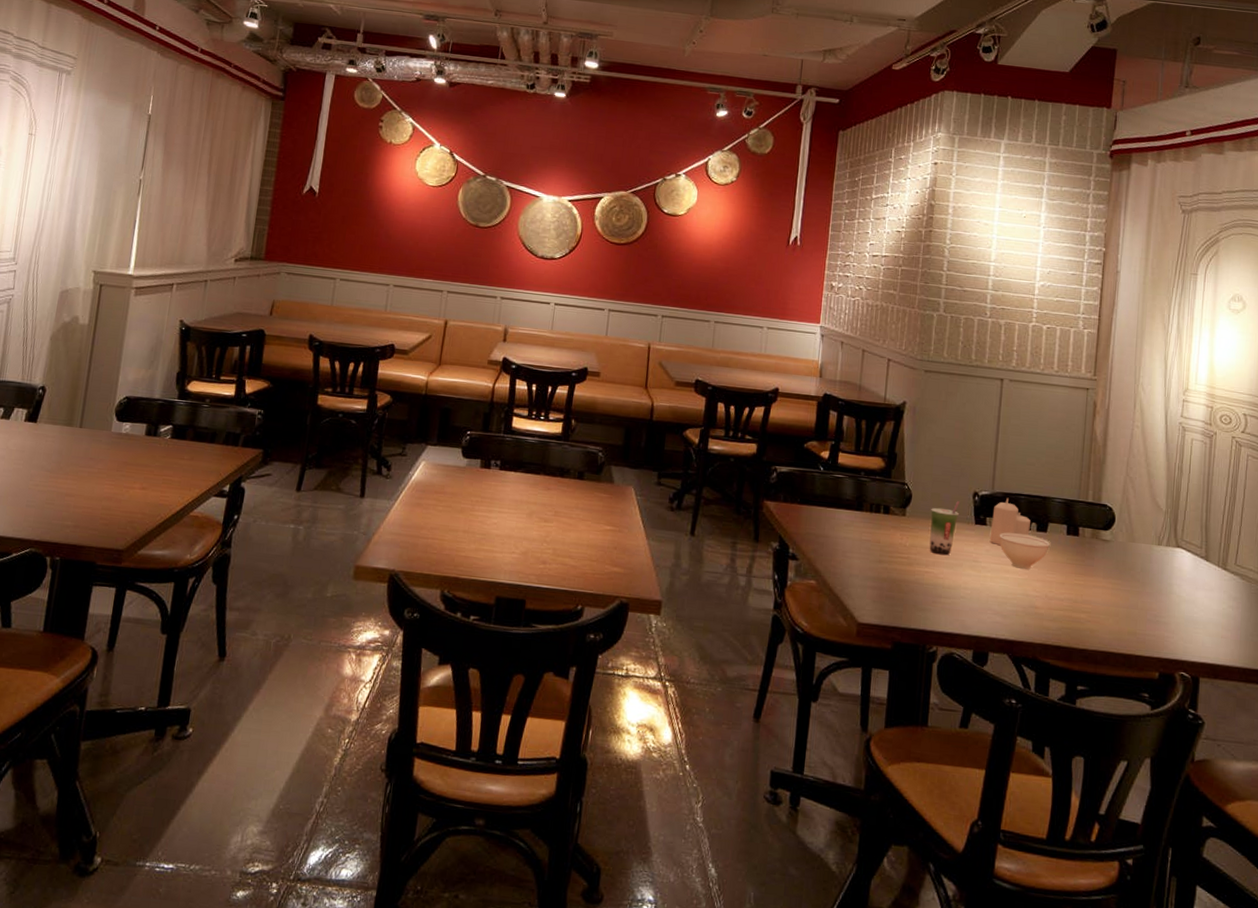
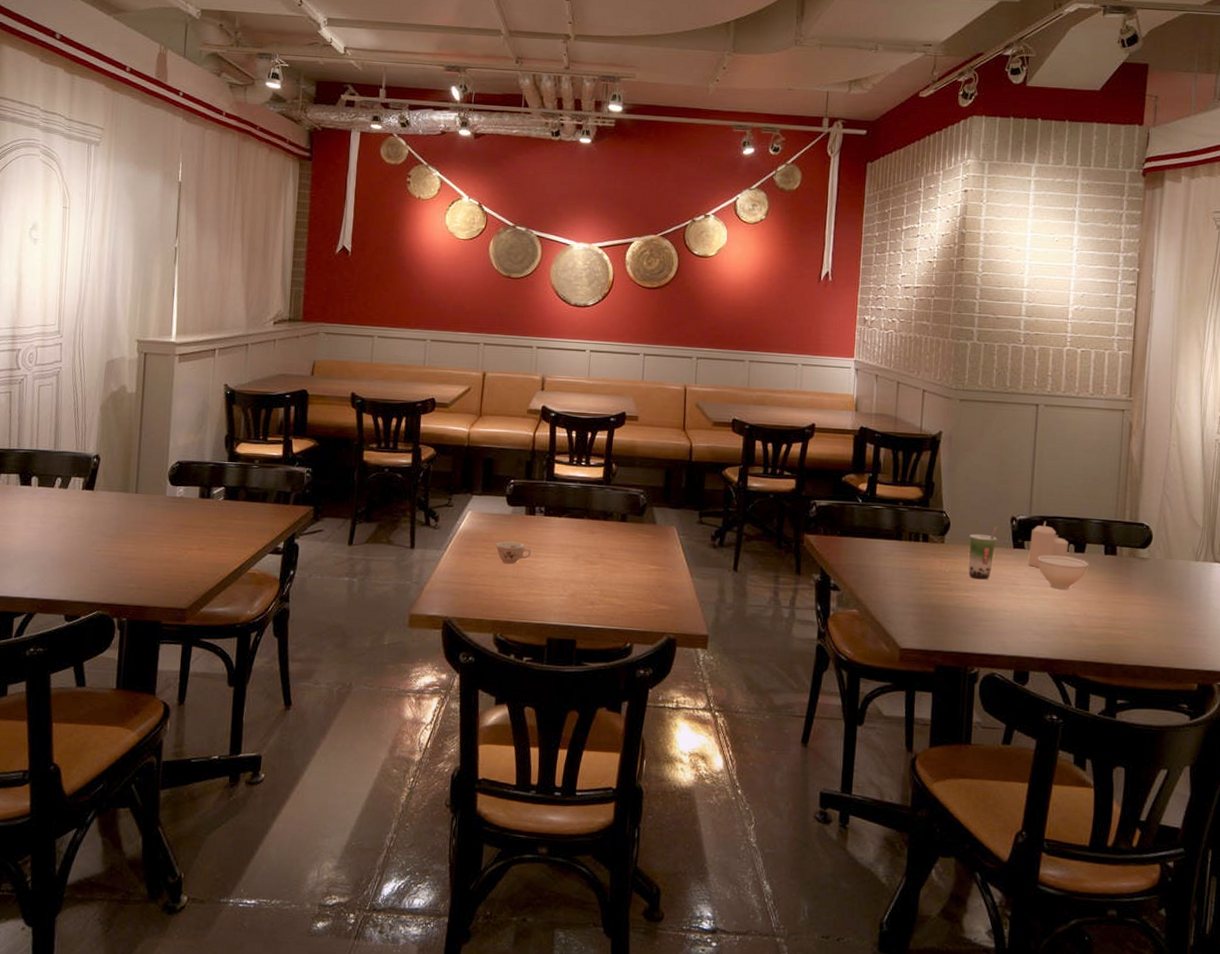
teacup: none [448,494,485,518] -> present [495,541,532,564]

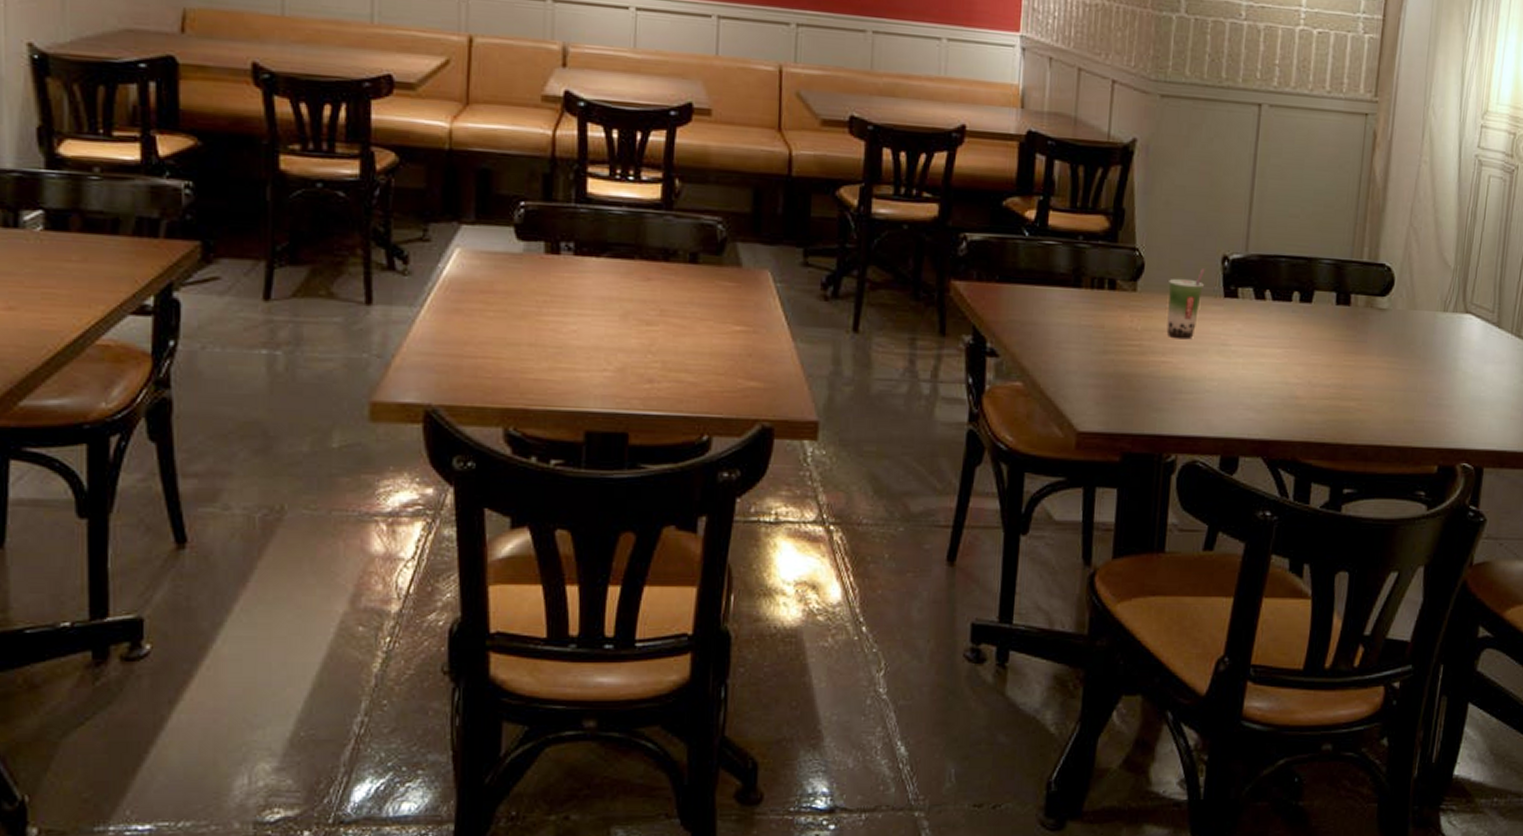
teacup: present [495,541,532,564] -> none [500,292,557,325]
candle: present [1028,520,1071,567] -> none [1241,260,1295,322]
bowl: present [1037,555,1088,590] -> none [1253,306,1315,351]

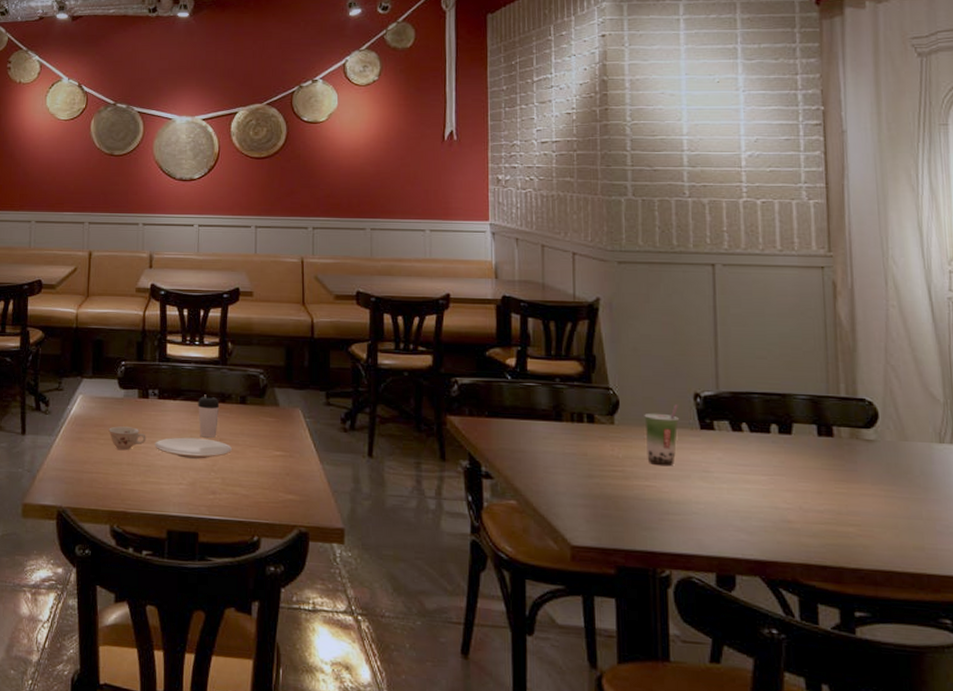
teacup: none [500,292,557,325] -> present [108,426,146,450]
plate: none [568,307,678,337] -> present [155,437,233,459]
beverage cup: none [630,250,661,308] -> present [198,394,220,438]

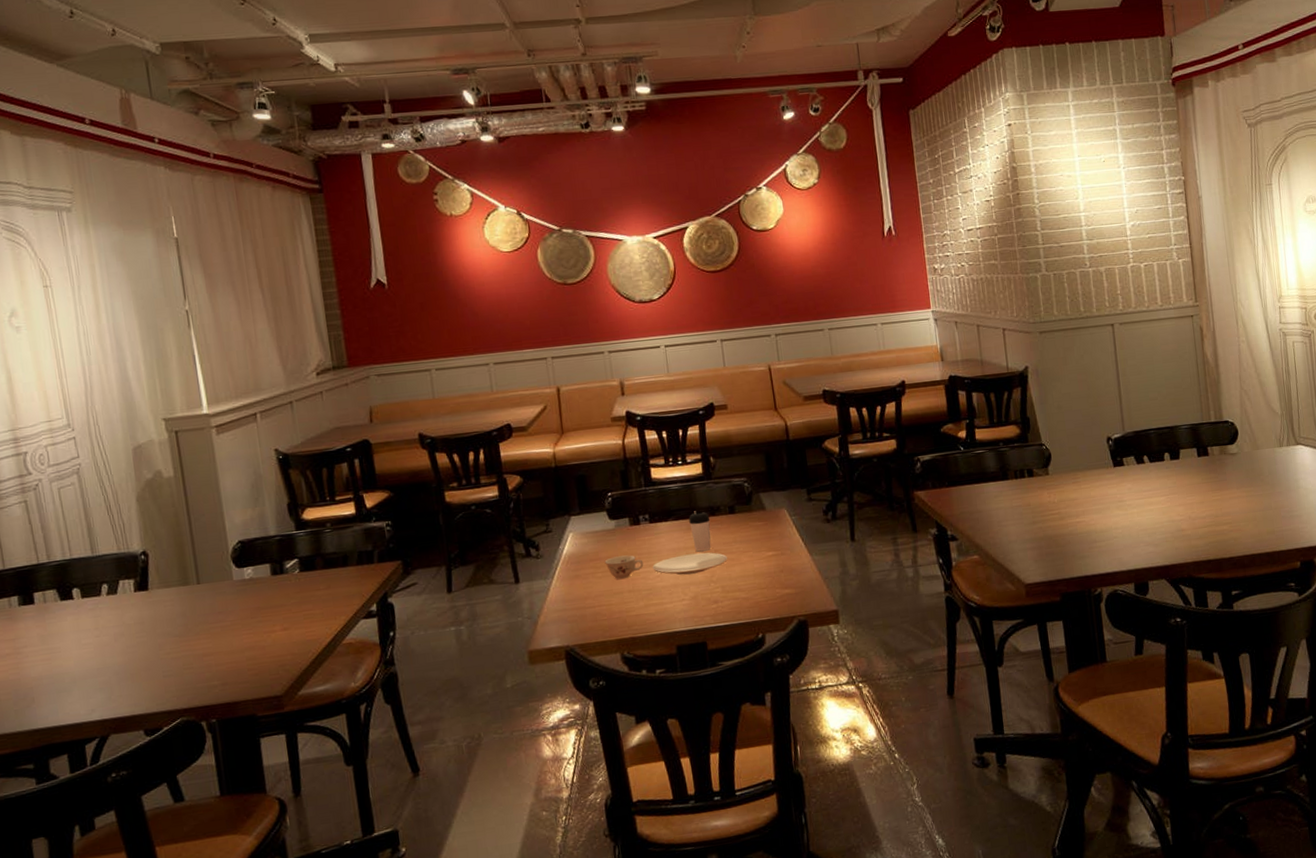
beverage cup: present [644,403,680,467] -> none [1071,448,1098,504]

